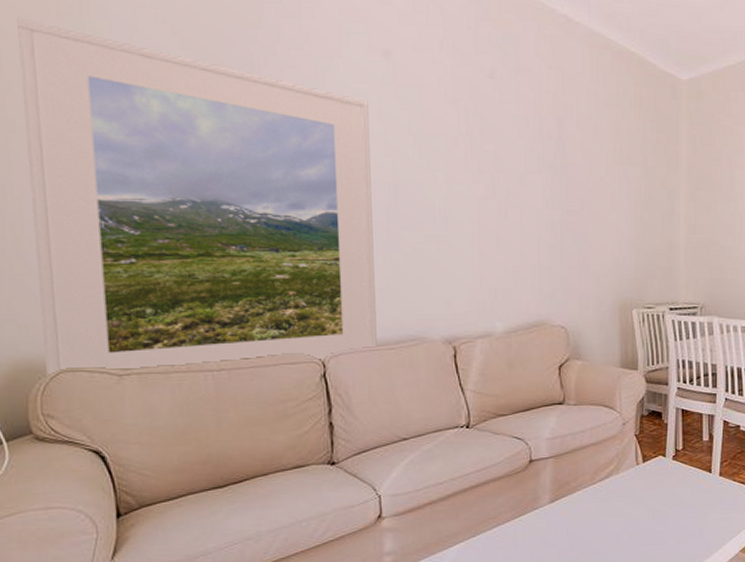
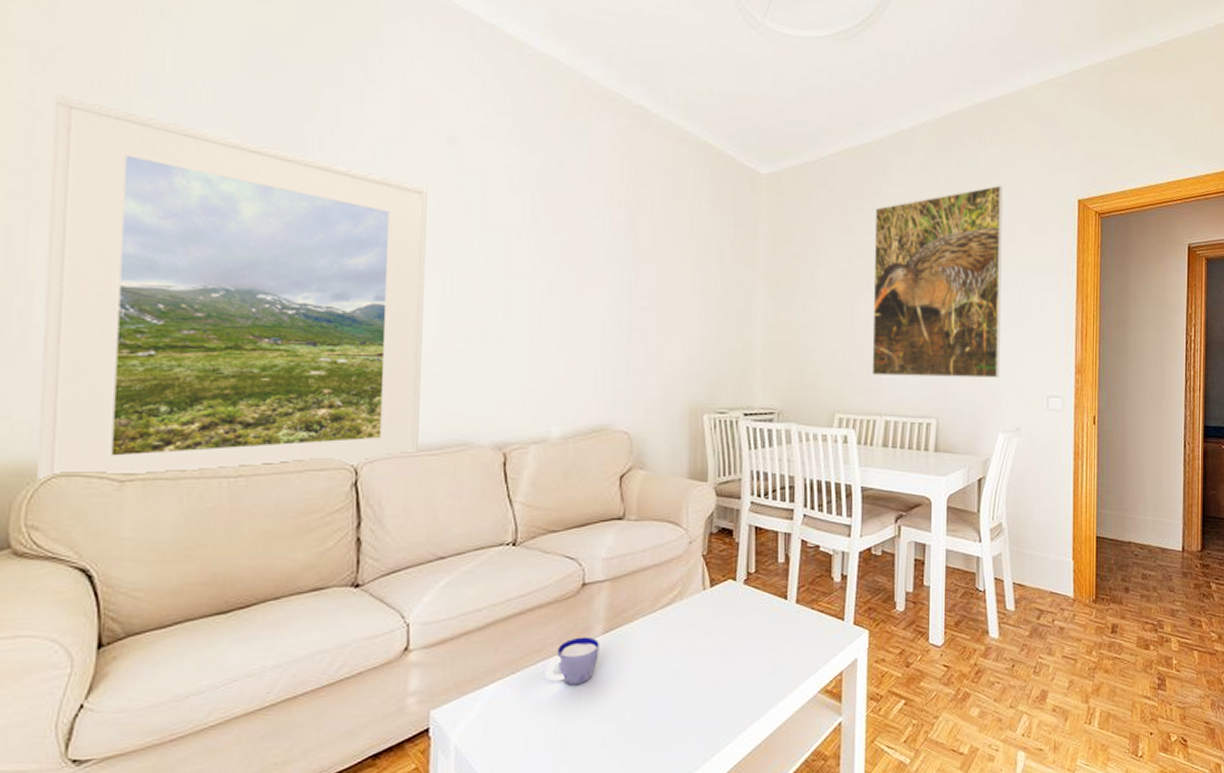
cup: none [501,505,547,547] -> present [545,636,599,686]

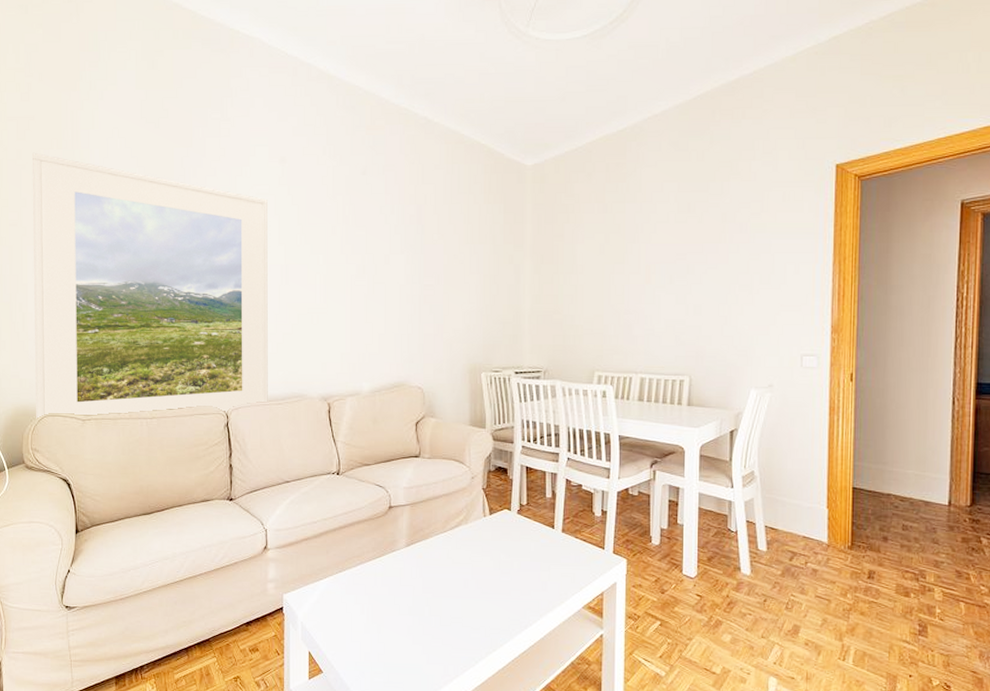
cup: present [545,636,599,686] -> none [363,548,403,585]
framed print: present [872,185,1002,378] -> none [628,157,755,338]

